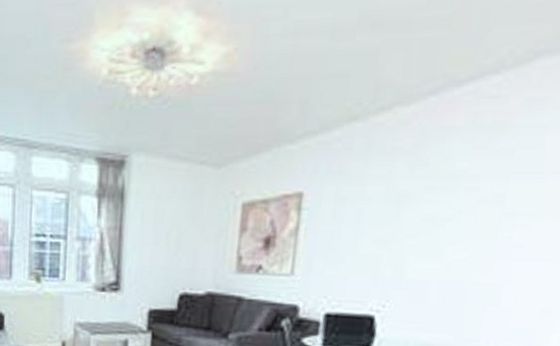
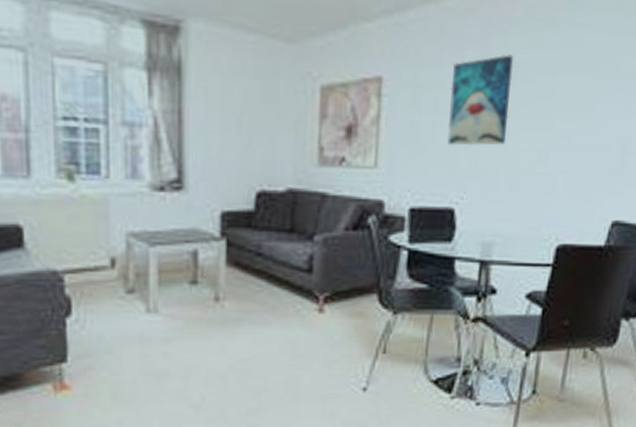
wall art: none [370,164,453,256] -> present [447,54,514,146]

